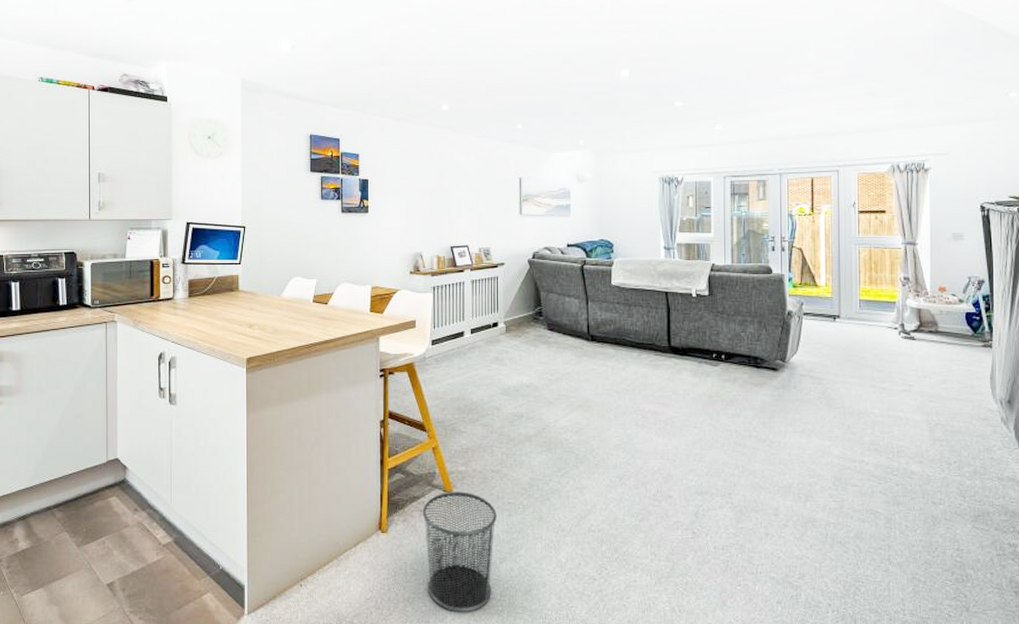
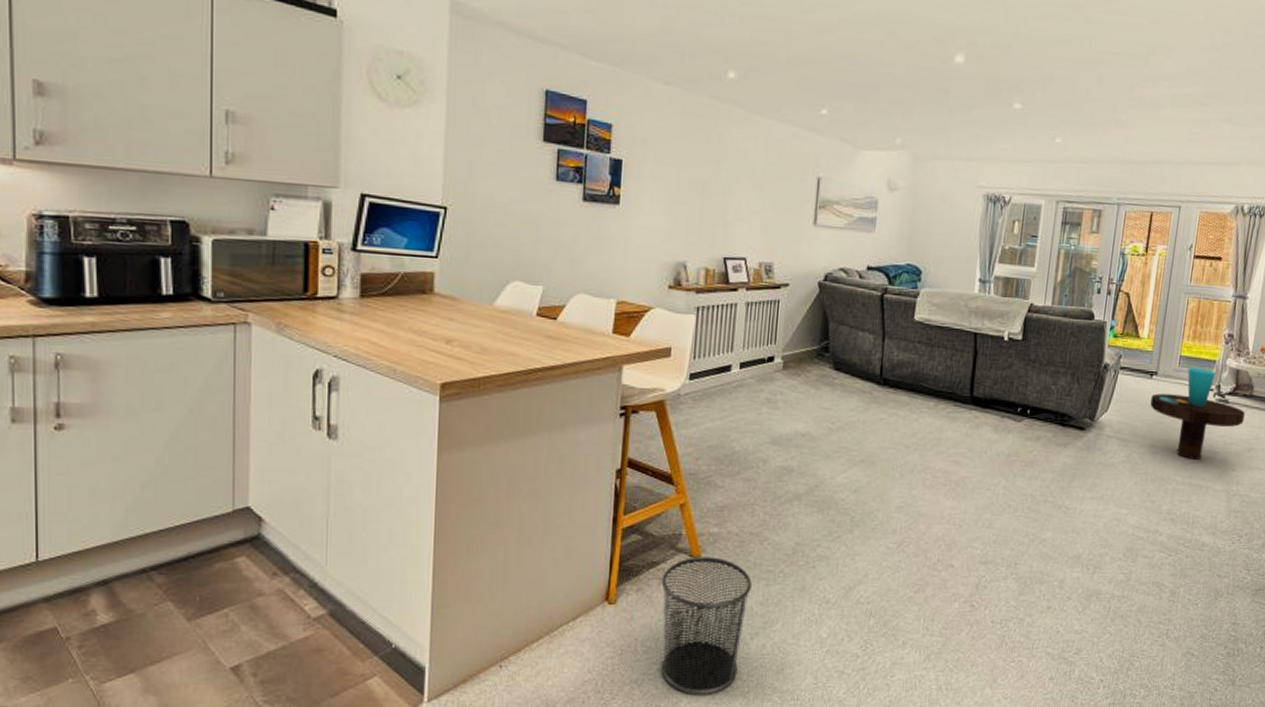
side table: none [837,309,933,393] -> present [1150,367,1245,460]

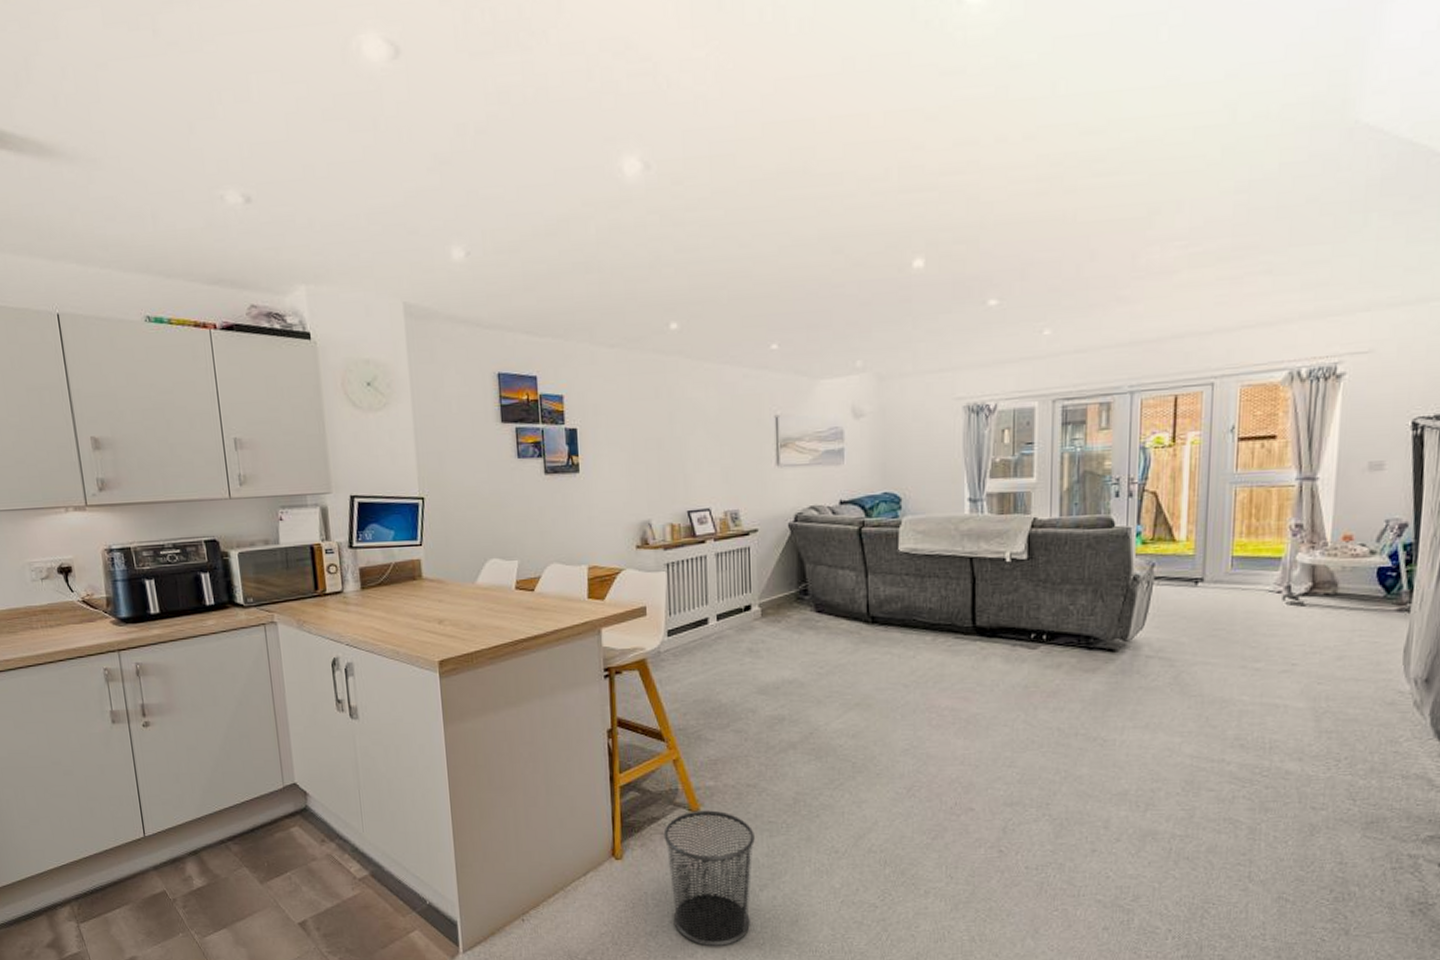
side table: present [1150,367,1245,460] -> none [1198,568,1329,675]

